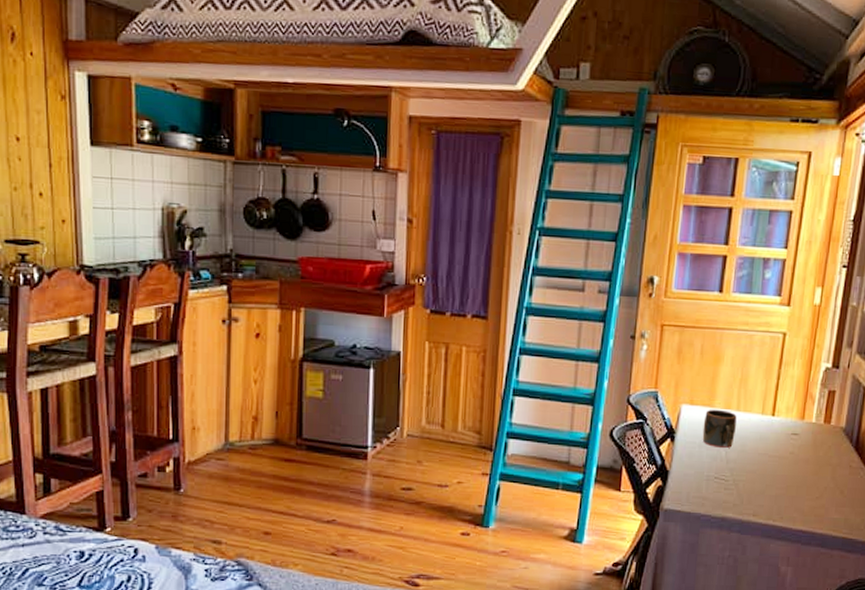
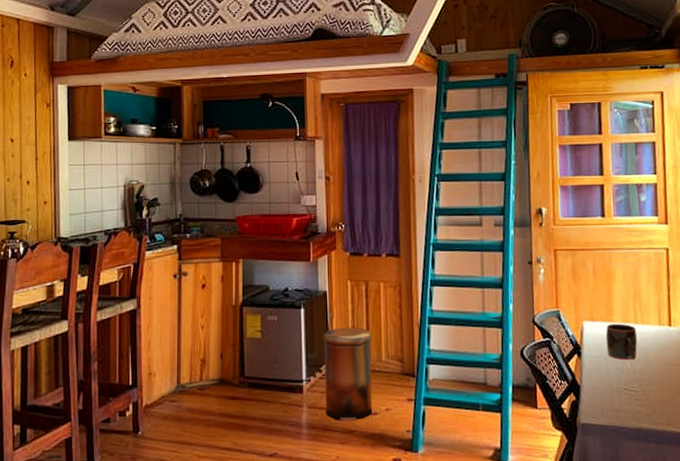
pedal bin: none [391,393,448,492] -> present [323,327,373,421]

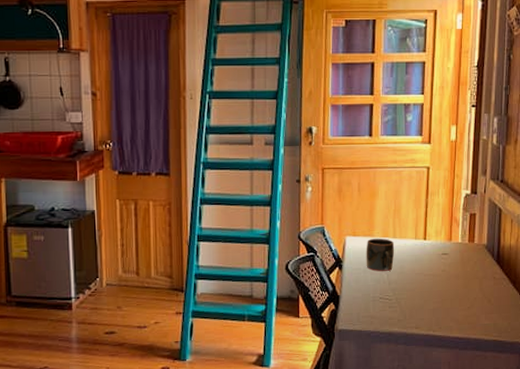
pedal bin: present [323,327,373,421] -> none [92,245,142,335]

